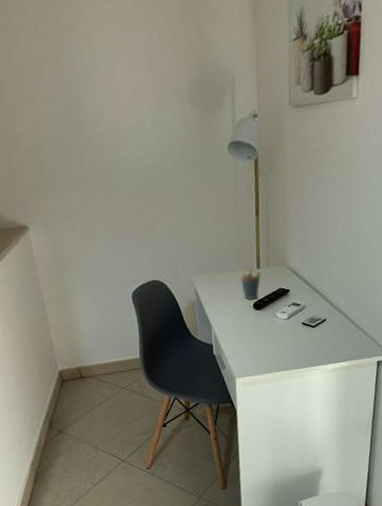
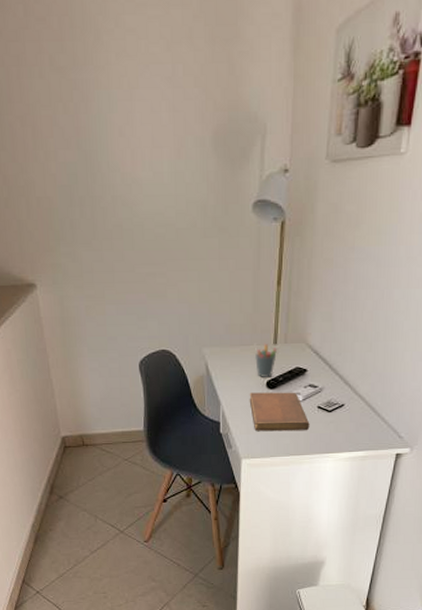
notebook: none [238,311,297,350] -> present [249,392,310,432]

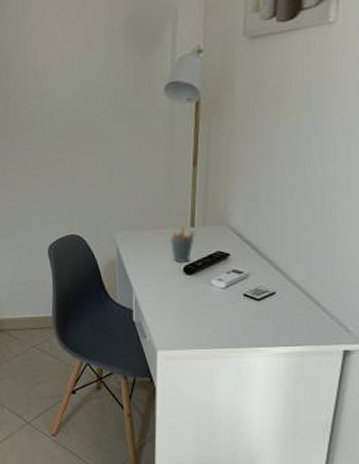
notebook: present [249,392,310,432] -> none [164,278,235,321]

